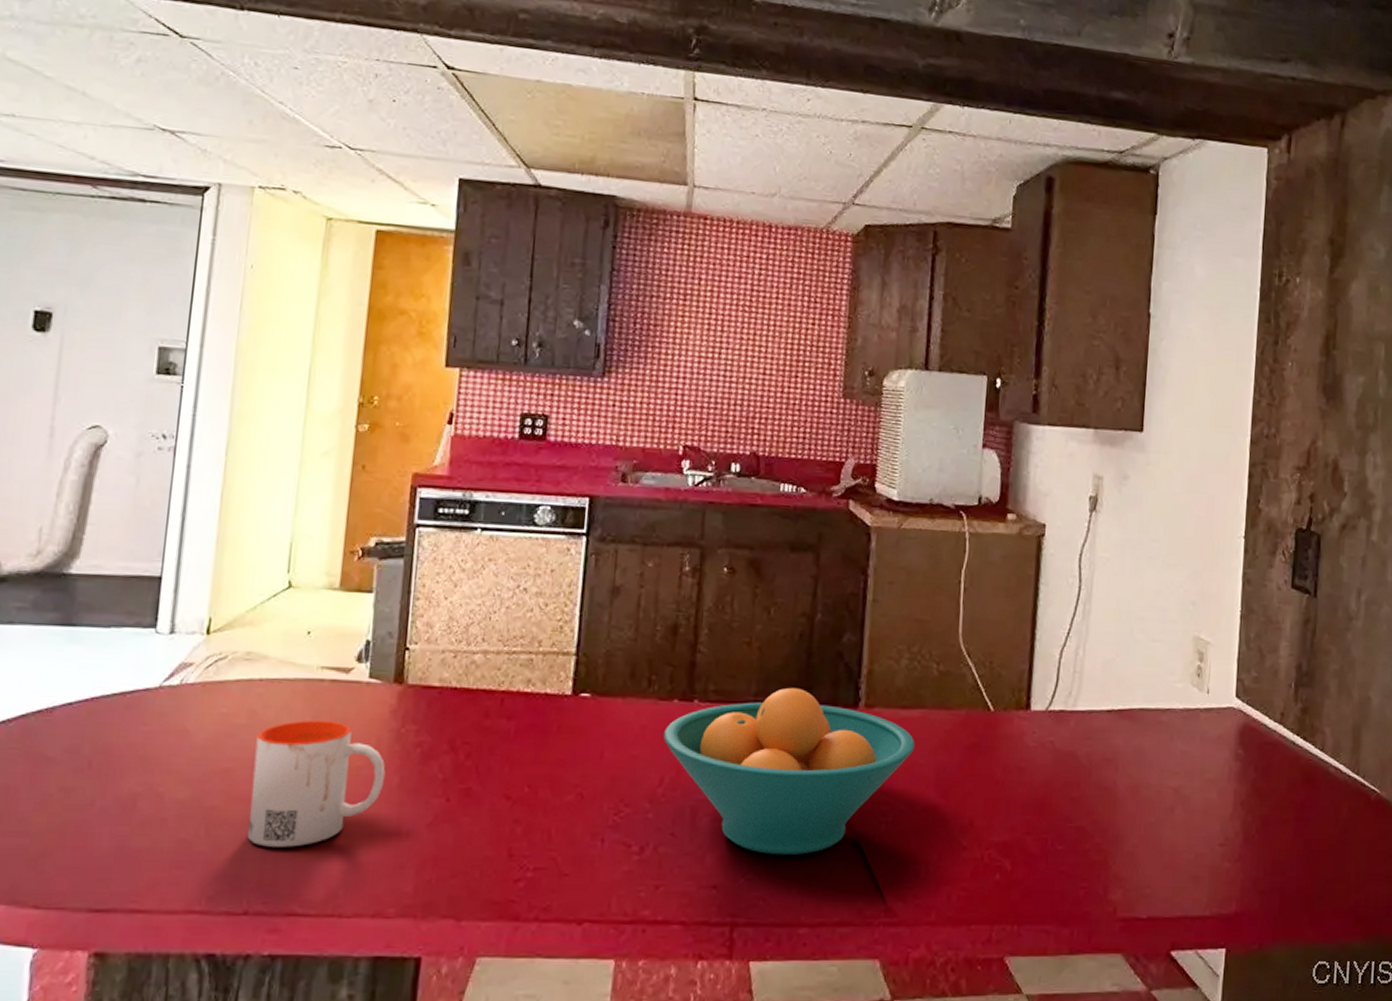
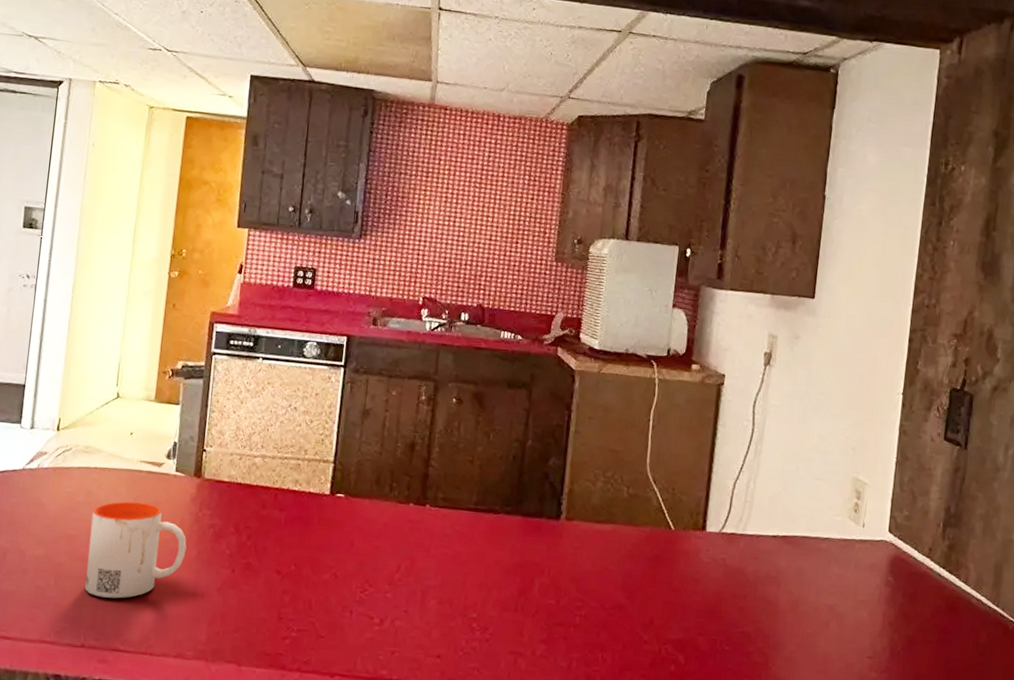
fruit bowl: present [664,687,915,856] -> none [401,499,607,636]

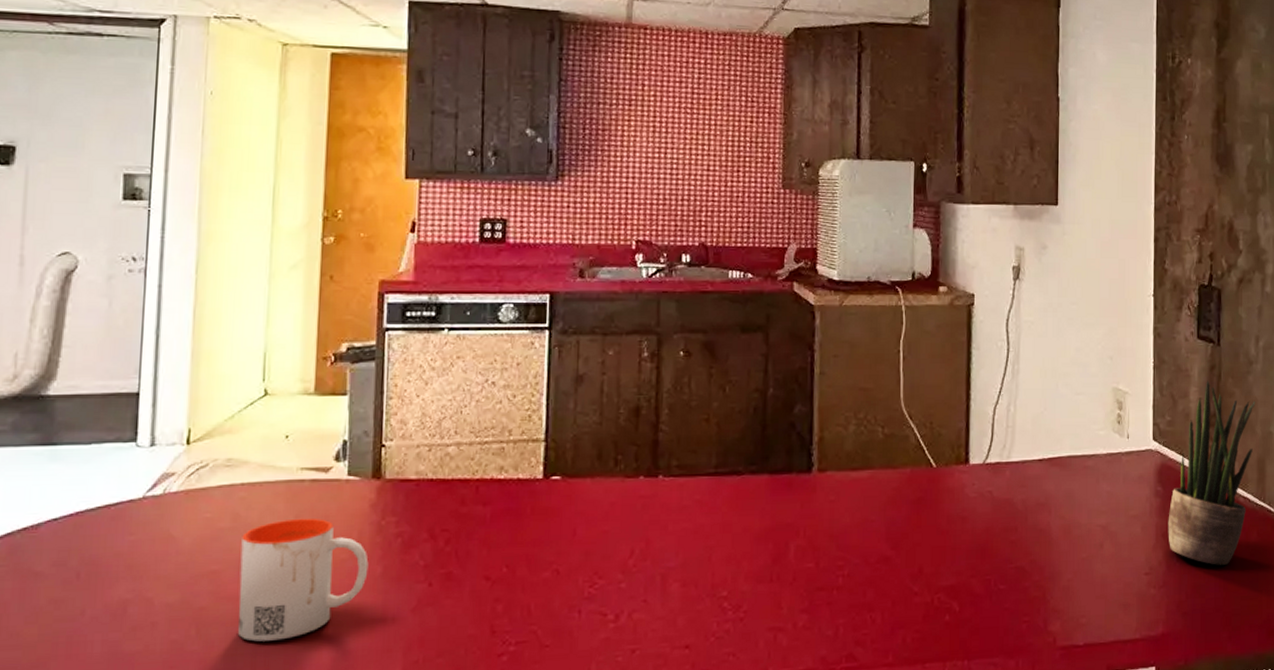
potted plant: none [894,482,998,661] -> present [1168,380,1255,565]

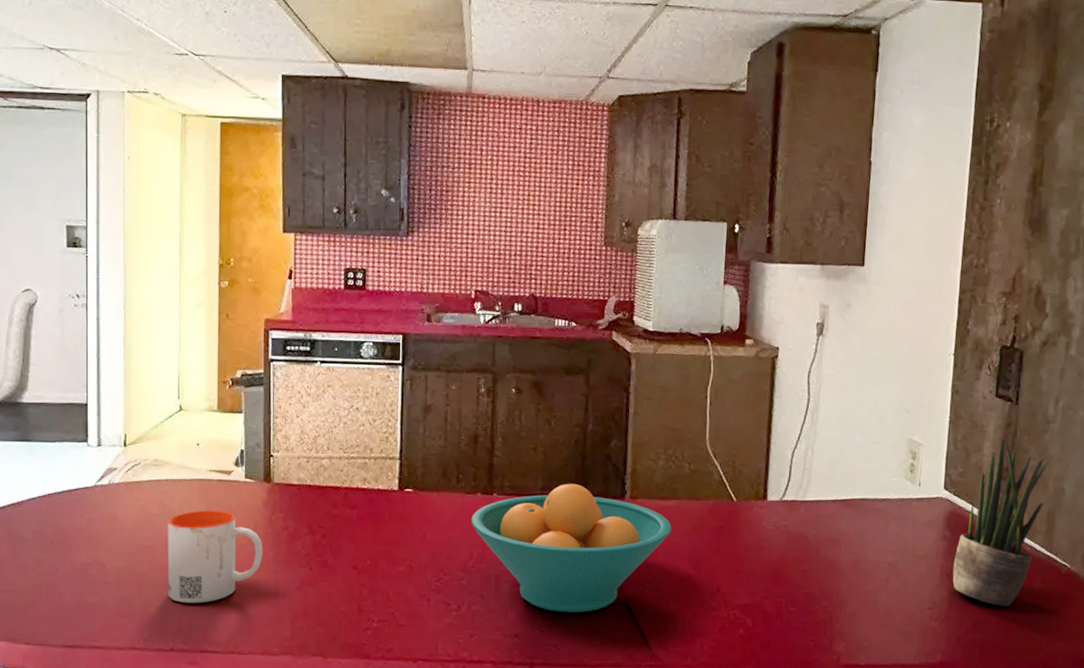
fruit bowl: none [632,458,866,613] -> present [471,483,672,613]

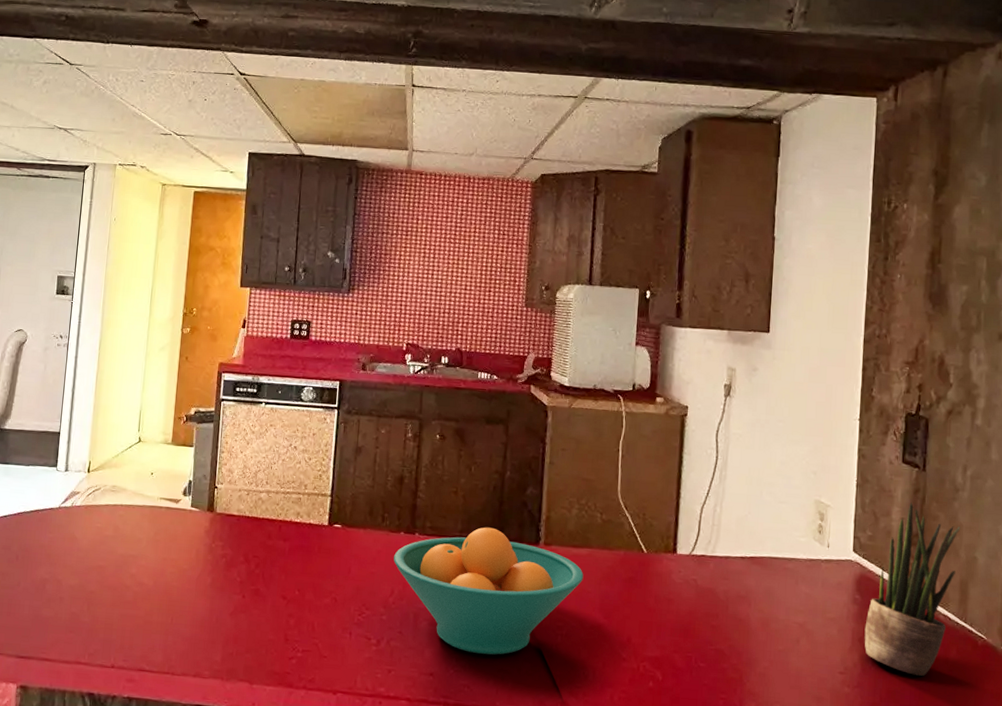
mug: present [167,509,263,603] -> none [114,534,202,623]

